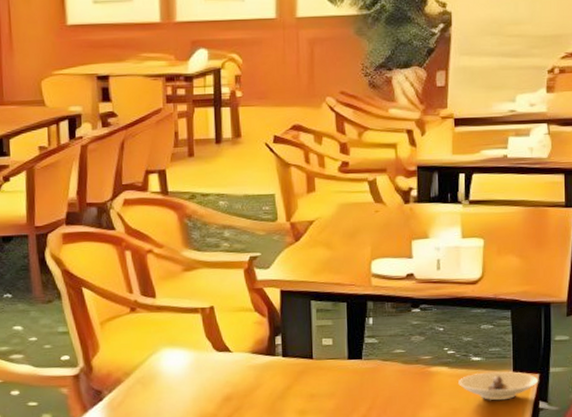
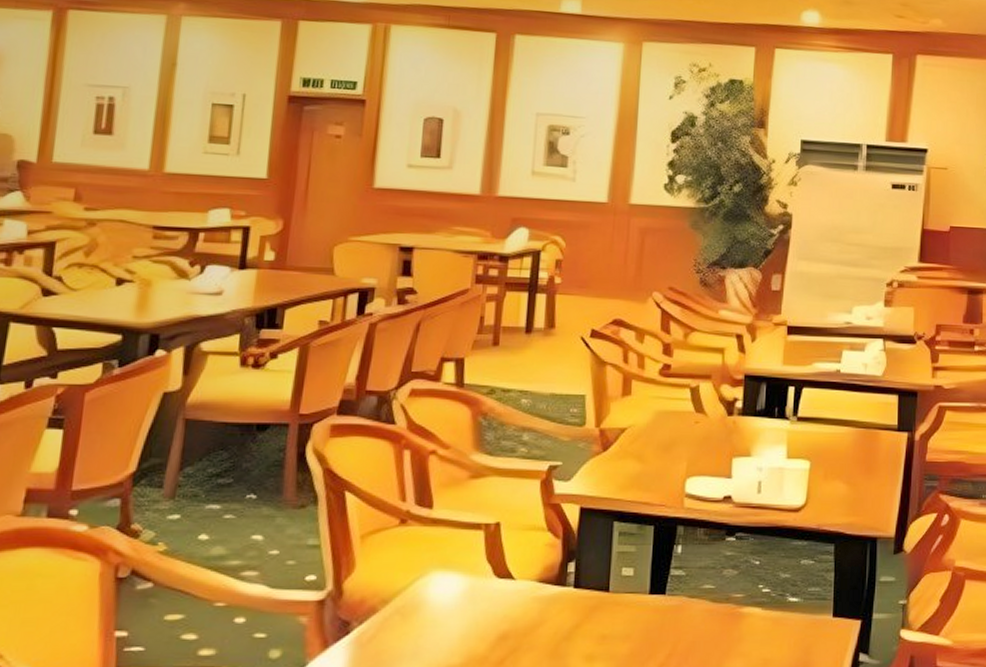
saucer: present [458,371,539,401] -> none [772,615,861,651]

